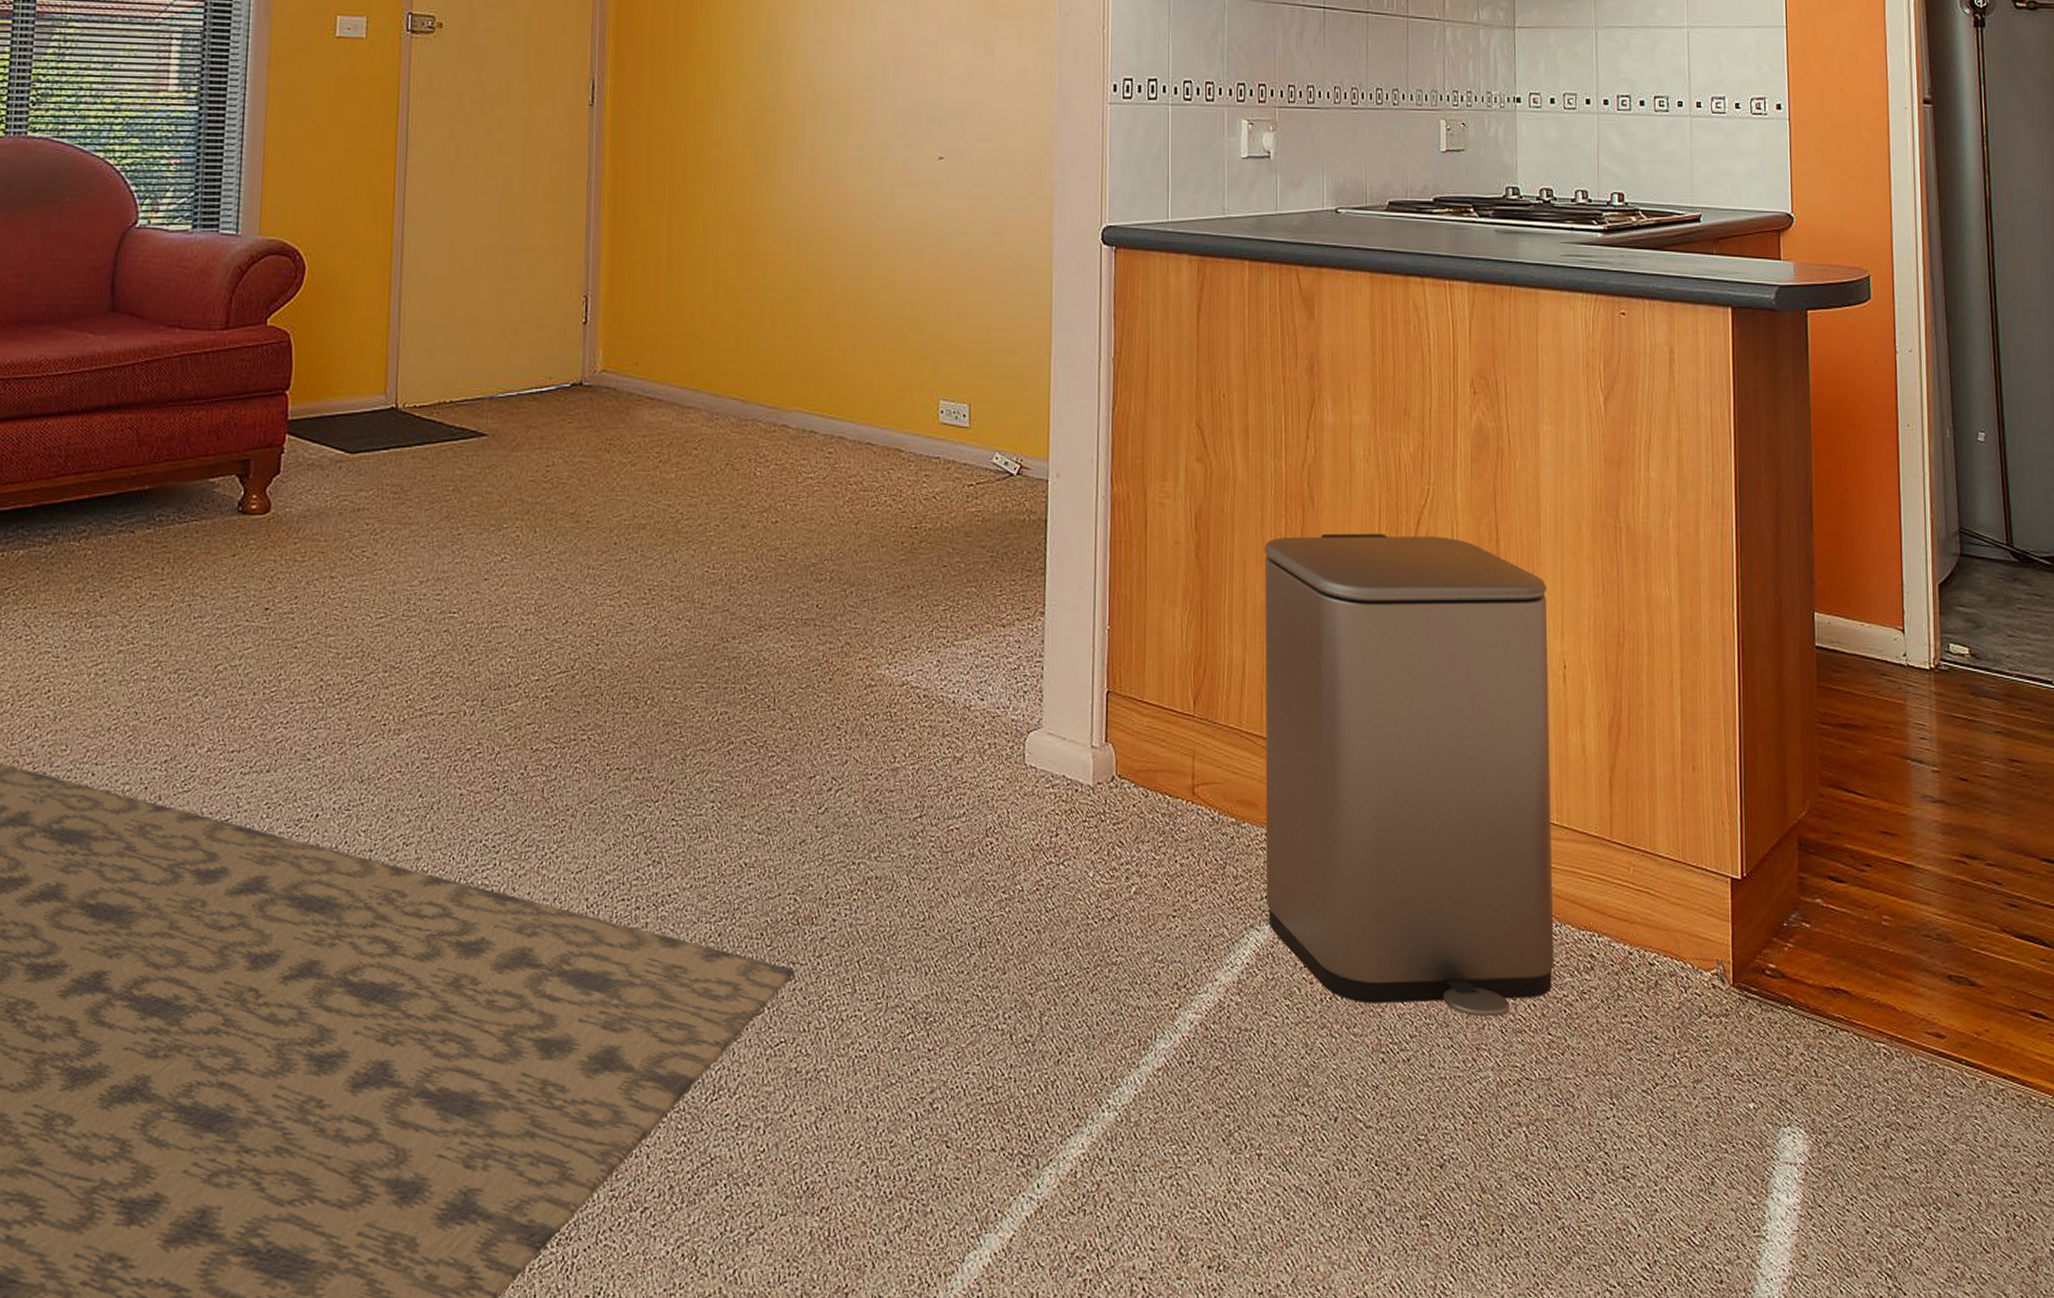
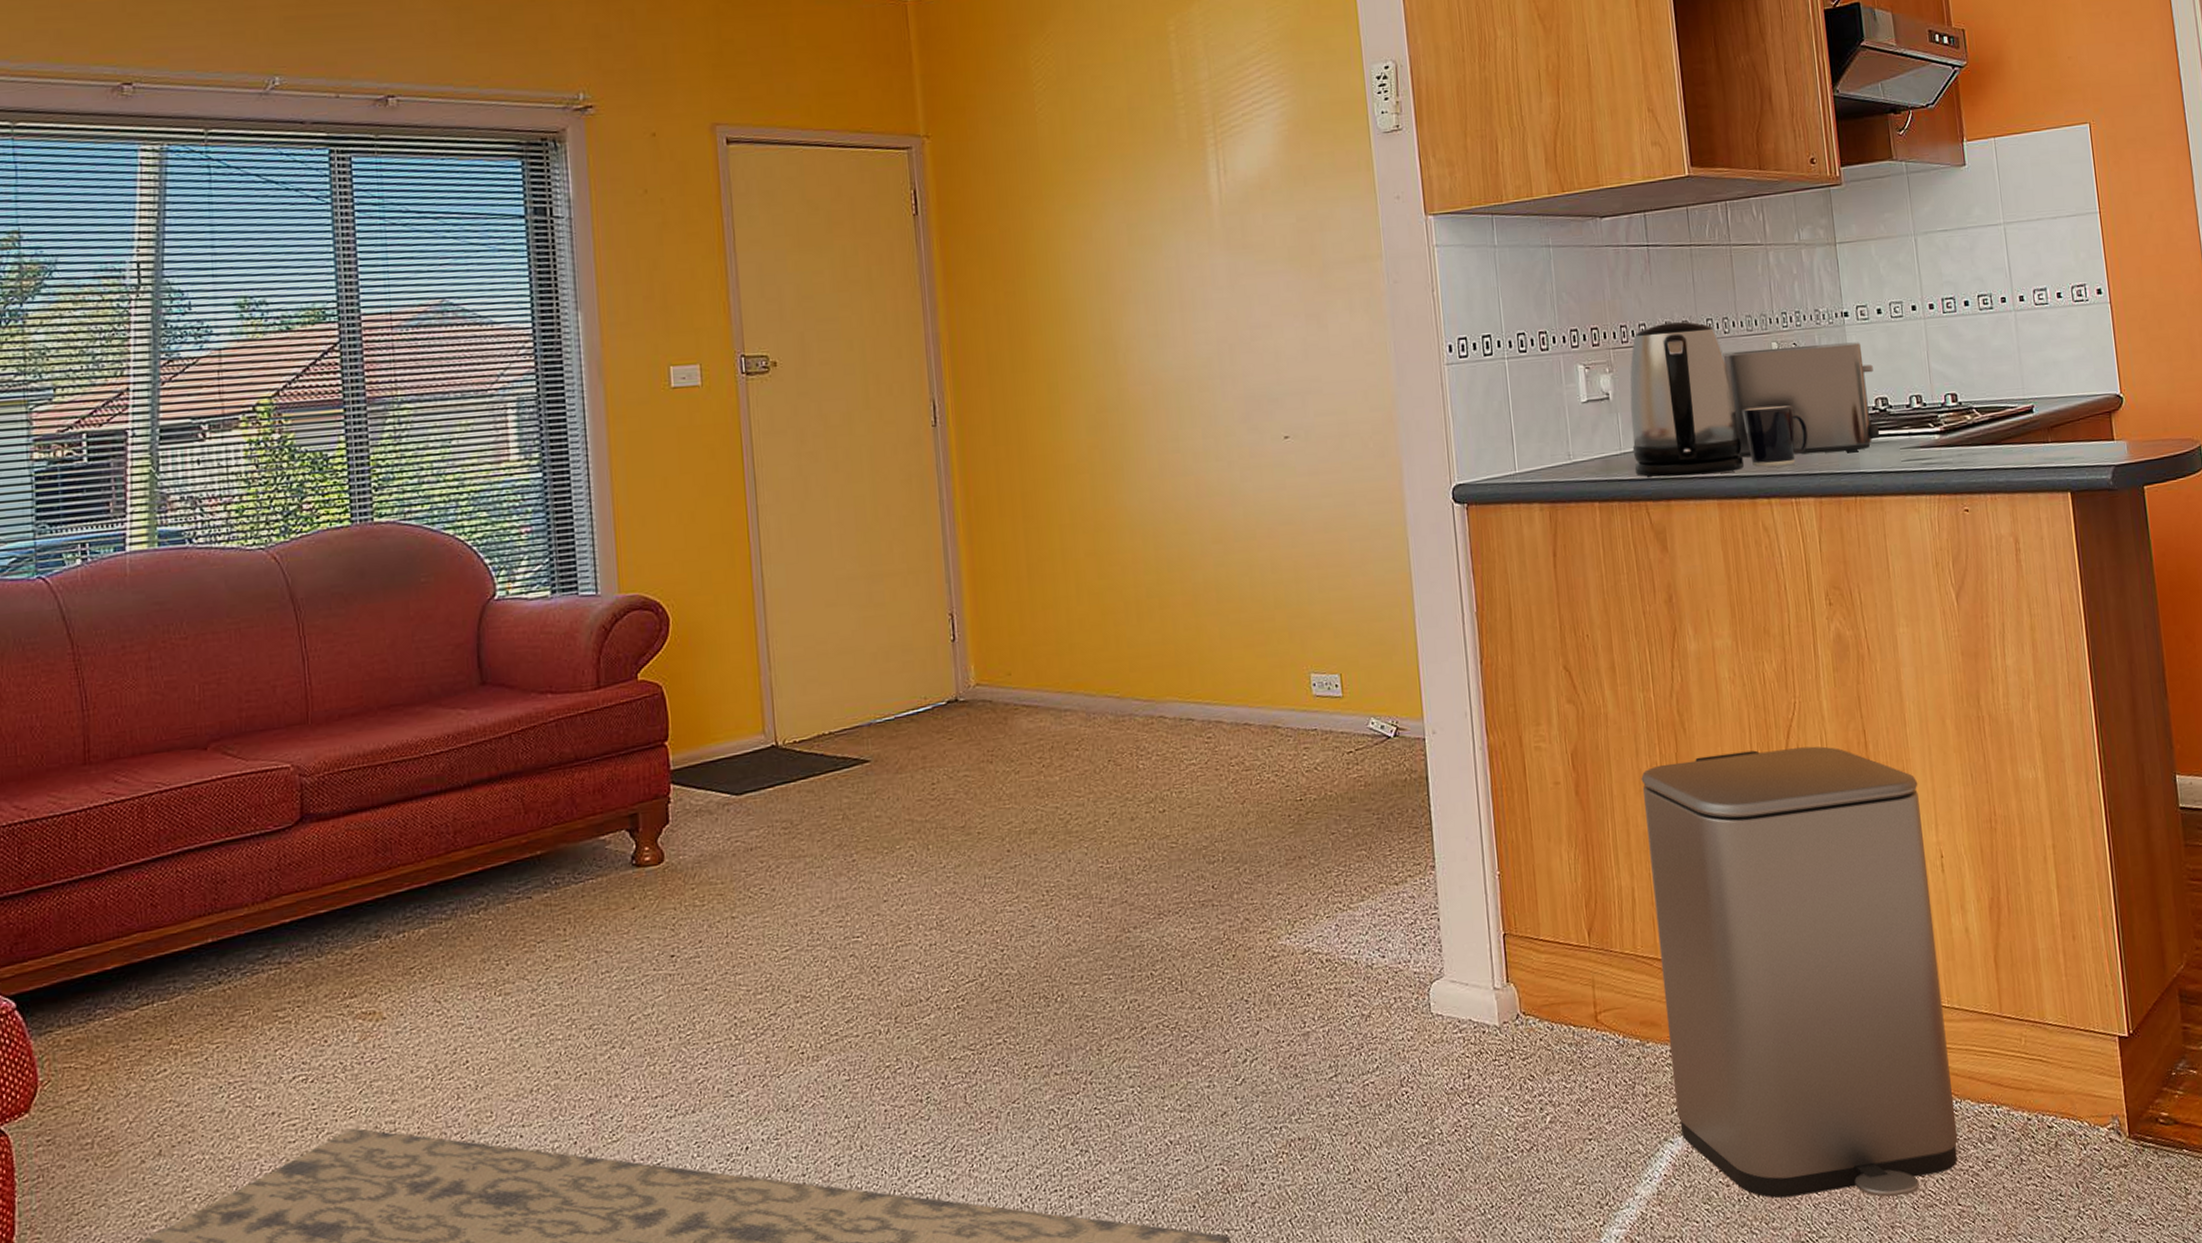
kettle: none [1288,87,1401,247] -> present [1629,321,1745,479]
toaster: none [1389,124,1542,241] -> present [1722,342,1880,458]
mug: none [1403,183,1469,247] -> present [1742,405,1809,468]

